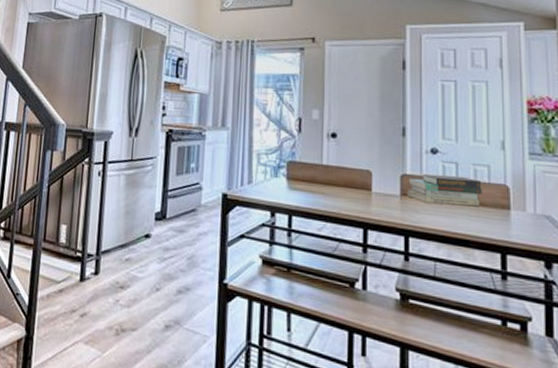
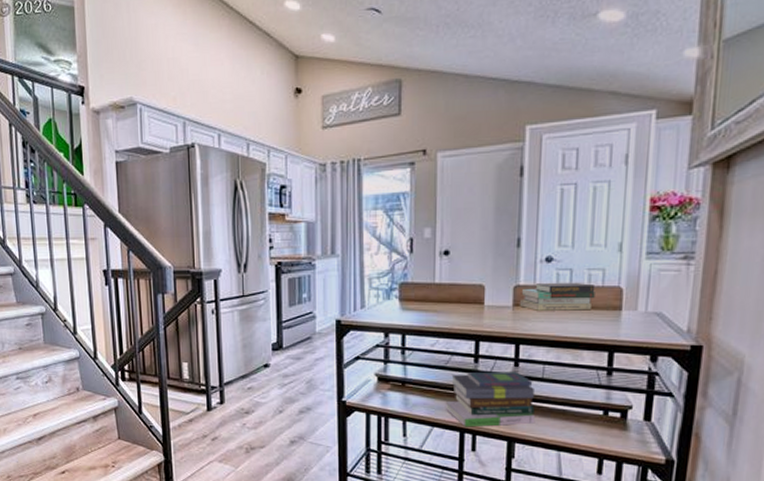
books: none [333,263,429,329] -> present [446,371,536,427]

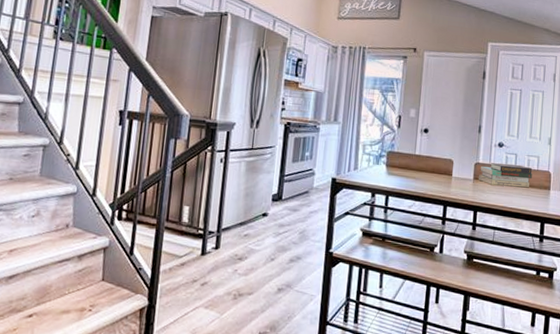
books: present [446,371,536,427] -> none [417,232,487,282]

